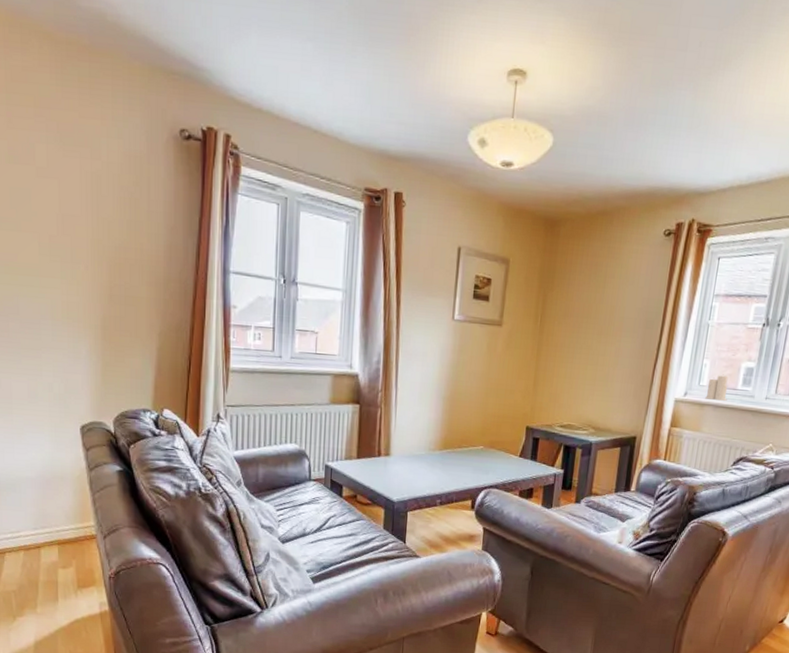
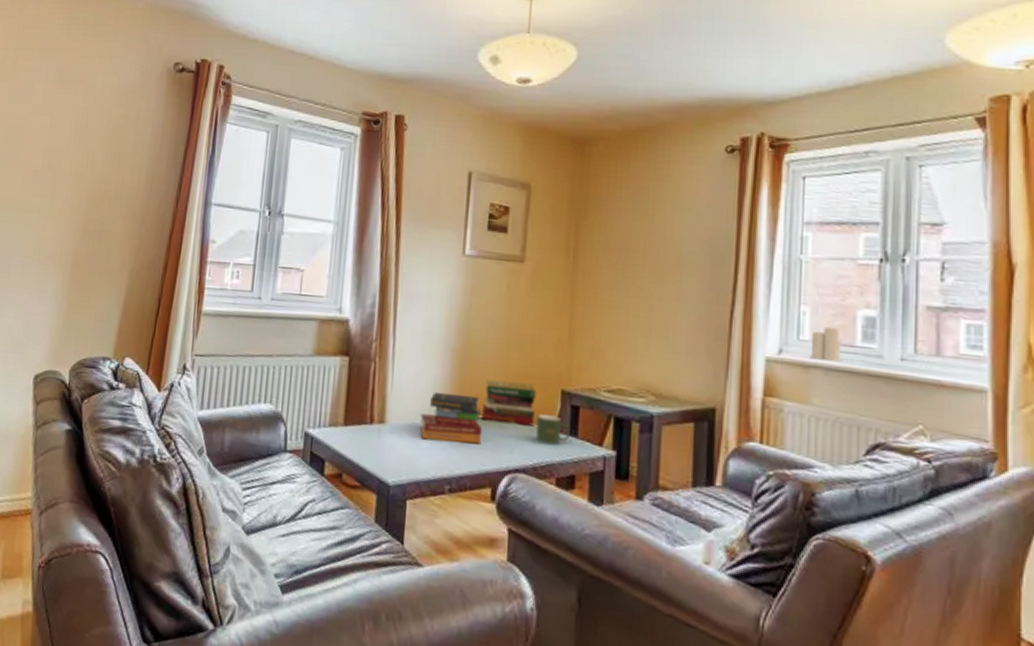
books: none [417,430,466,469] -> present [419,391,483,445]
books: none [466,420,507,454] -> present [482,379,536,426]
mug: none [506,445,532,469] -> present [535,414,570,447]

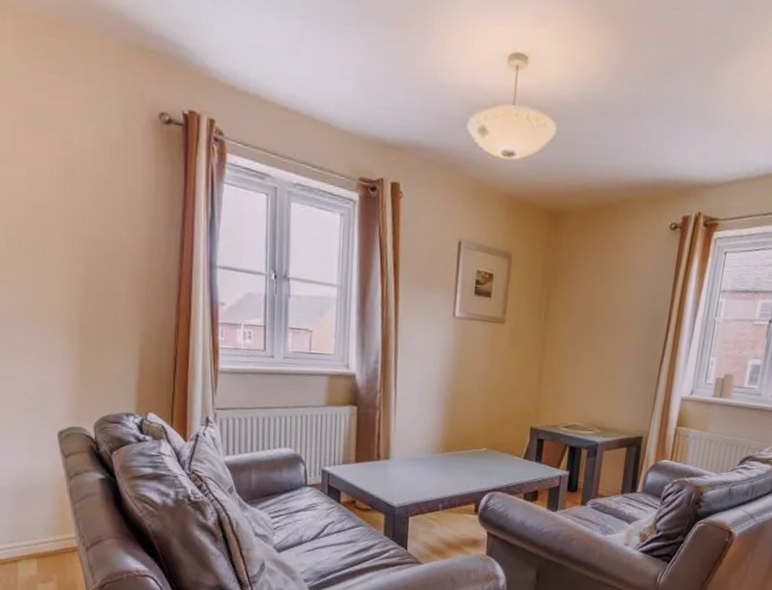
books: present [419,391,483,445] -> none [418,432,469,472]
books: present [482,379,536,426] -> none [468,421,511,456]
mug: present [535,414,570,447] -> none [510,446,536,471]

